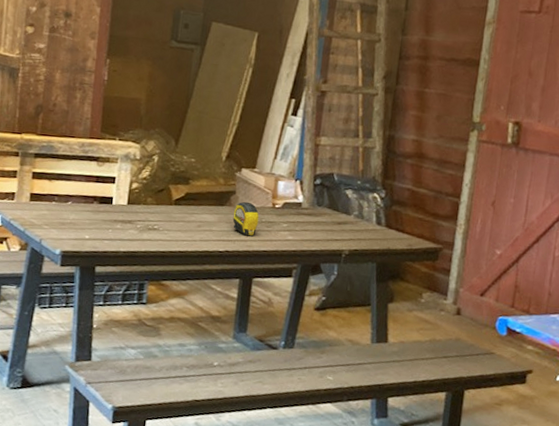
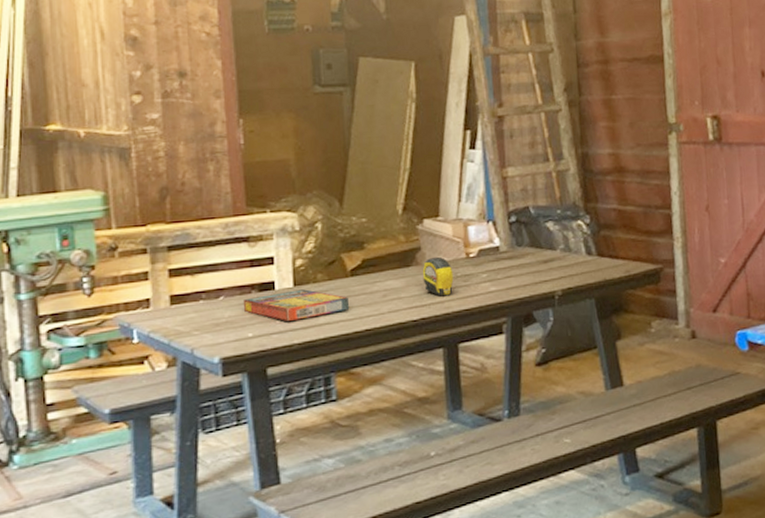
game compilation box: none [85,207,170,233] -> present [242,289,350,321]

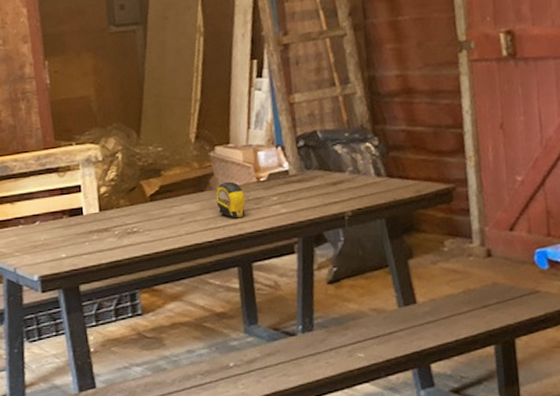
game compilation box: present [242,289,350,321] -> none [55,214,151,243]

